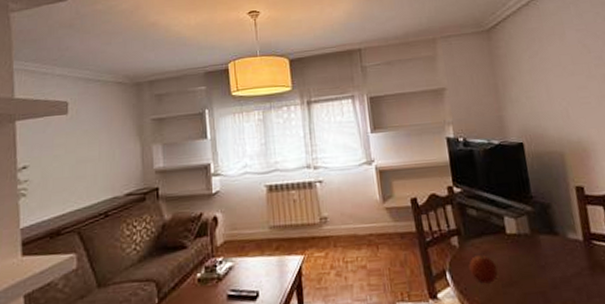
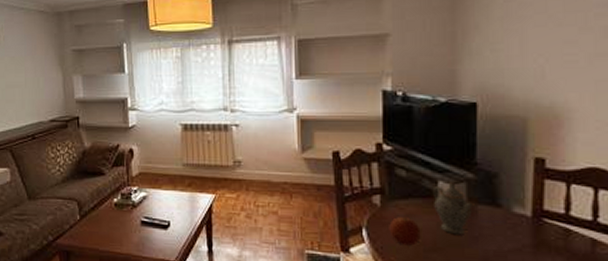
teapot: none [500,216,537,267] -> present [432,182,474,235]

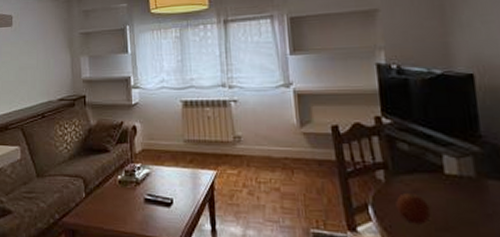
teapot: present [432,182,474,235] -> none [437,156,484,213]

